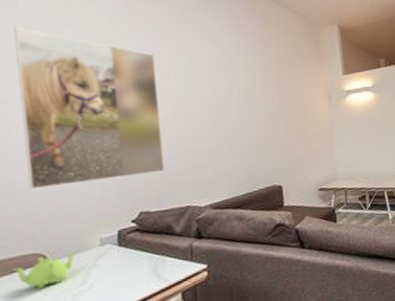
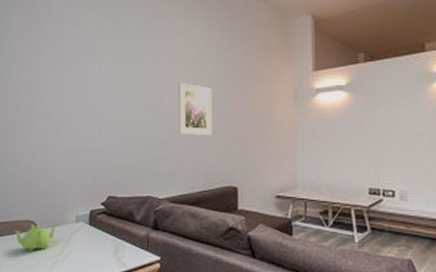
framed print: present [14,26,165,190] -> none [30,23,132,165]
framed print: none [211,89,252,141] -> present [178,82,212,136]

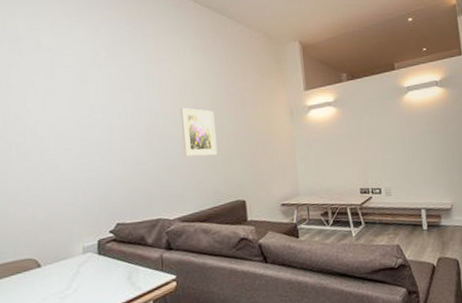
teapot: present [13,223,58,252] -> none [11,258,64,291]

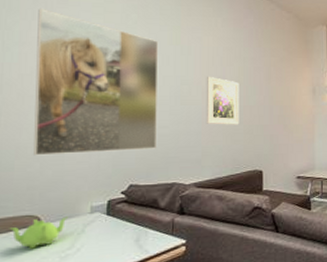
teapot: none [11,258,64,291] -> present [9,216,69,249]
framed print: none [14,55,139,201] -> present [34,8,158,156]

